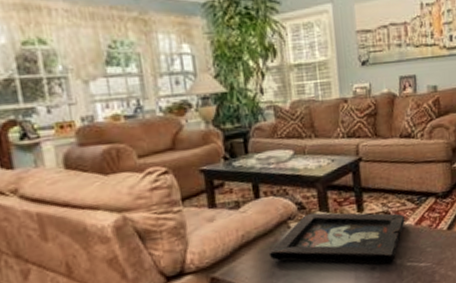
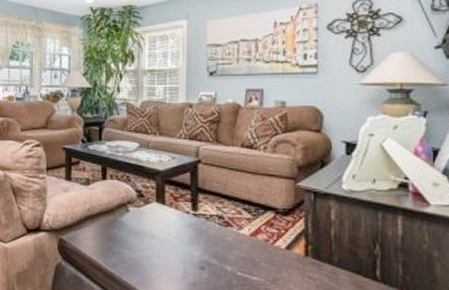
decorative tray: present [268,212,405,265] -> none [108,202,240,268]

